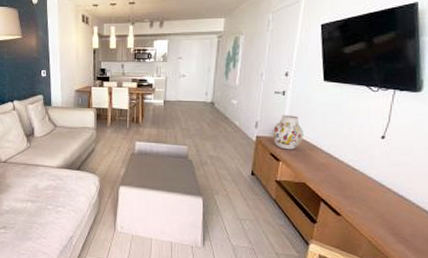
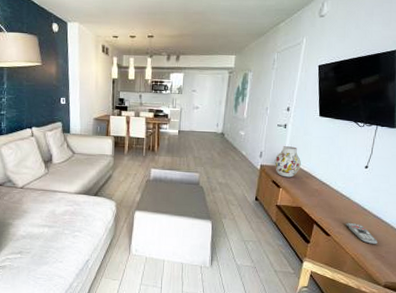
remote control: none [359,200,400,227] -> present [346,222,378,245]

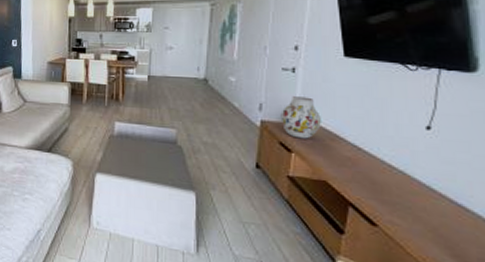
remote control: present [346,222,378,245] -> none [402,207,462,246]

